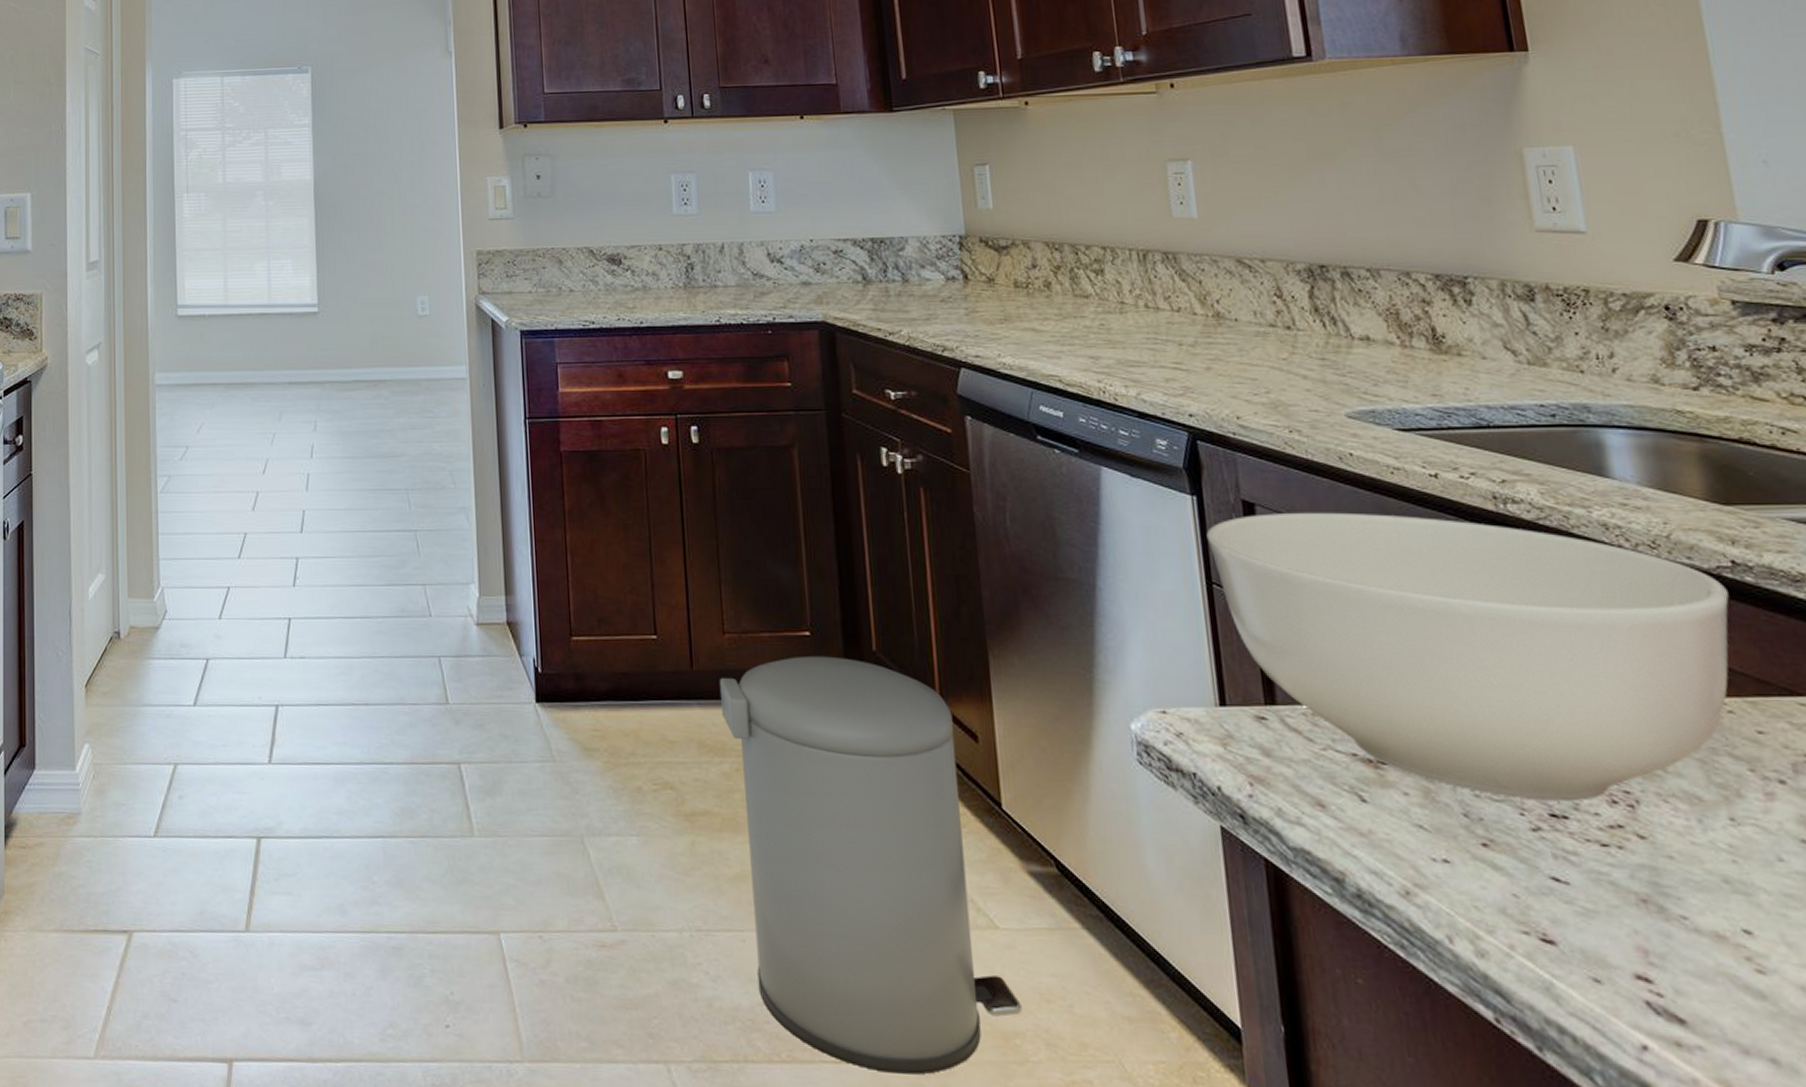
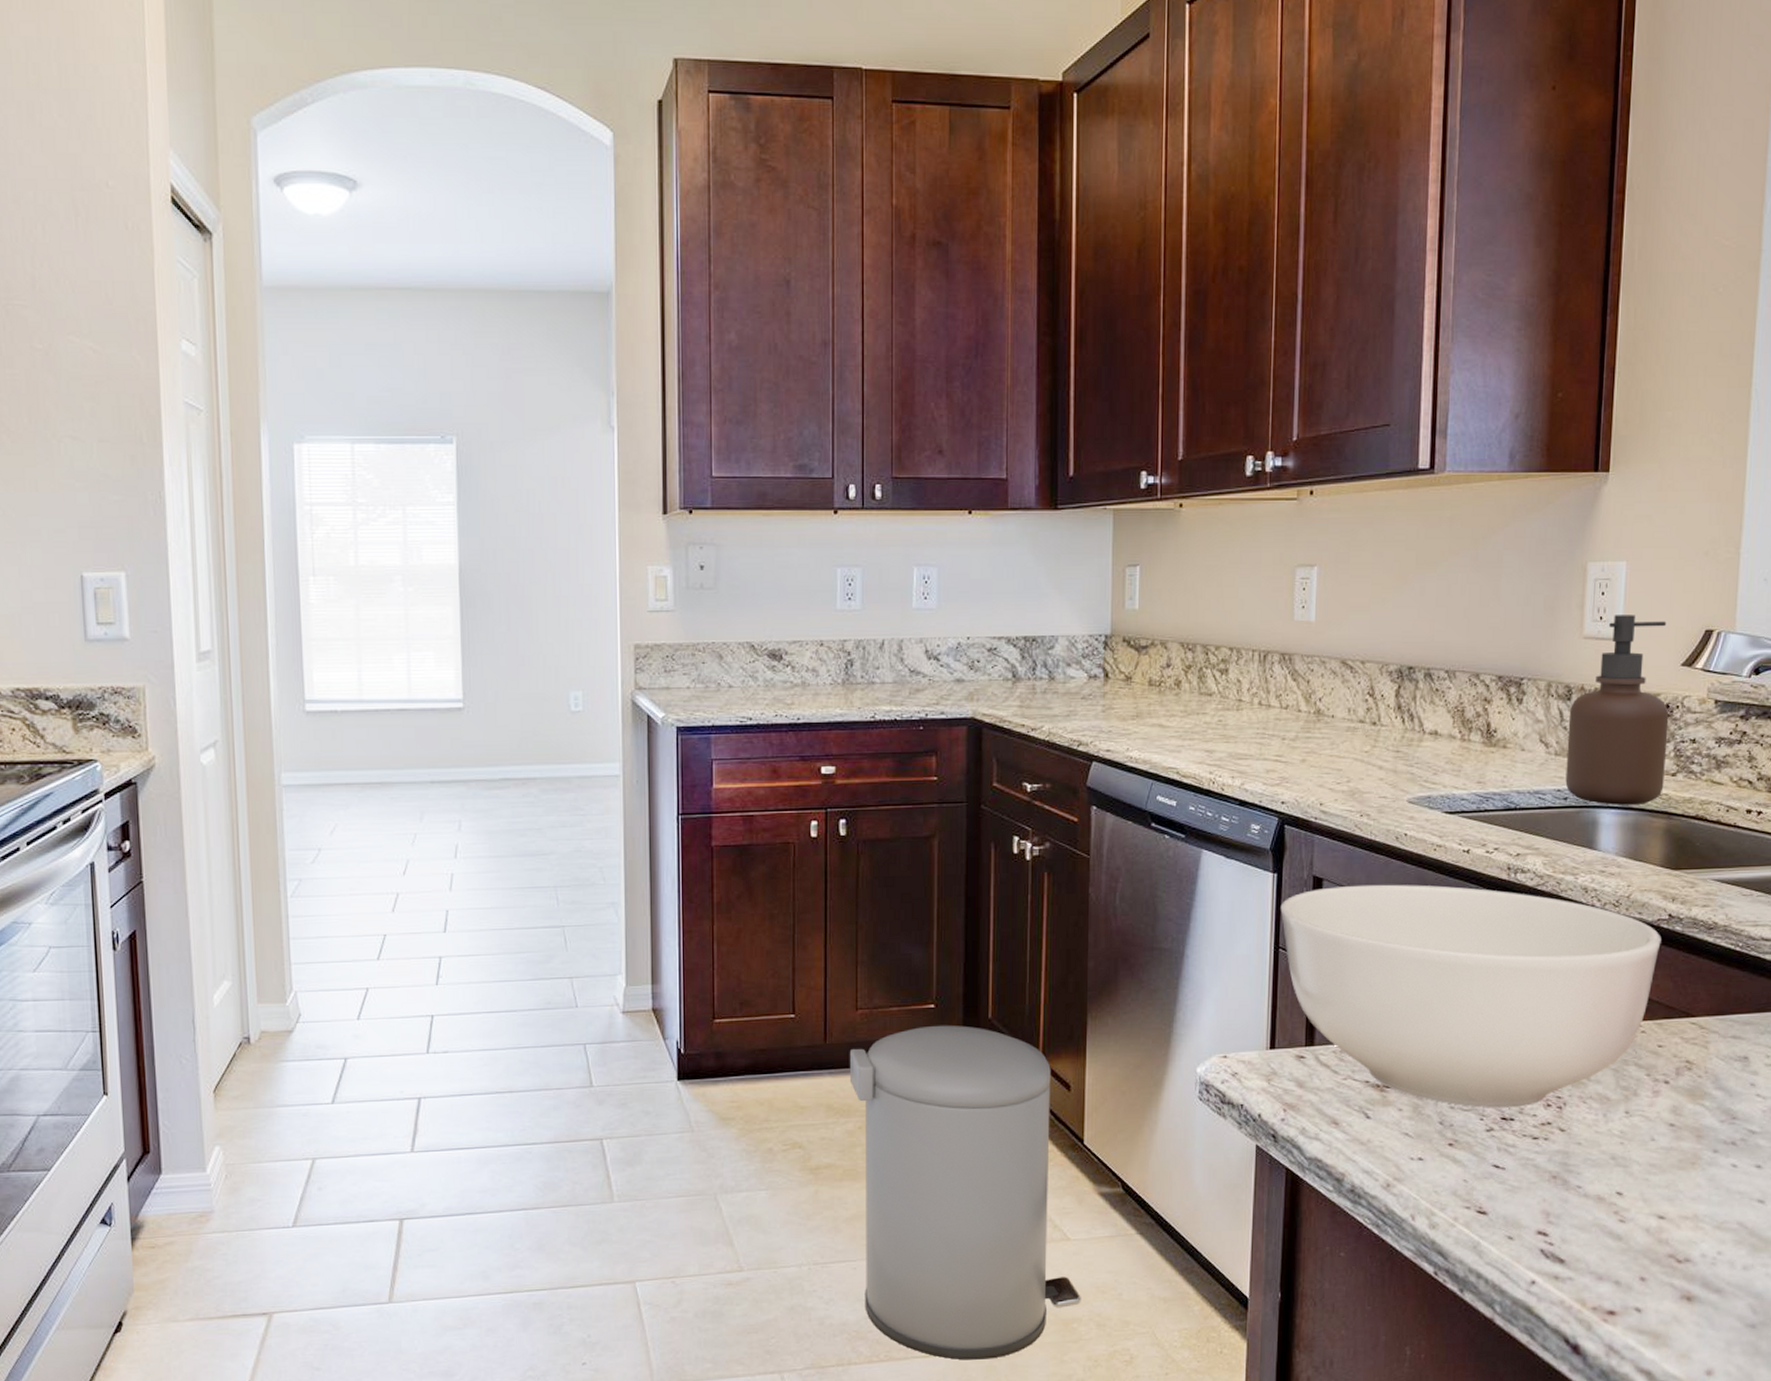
soap dispenser: none [1535,204,1686,424] -> present [1565,615,1669,805]

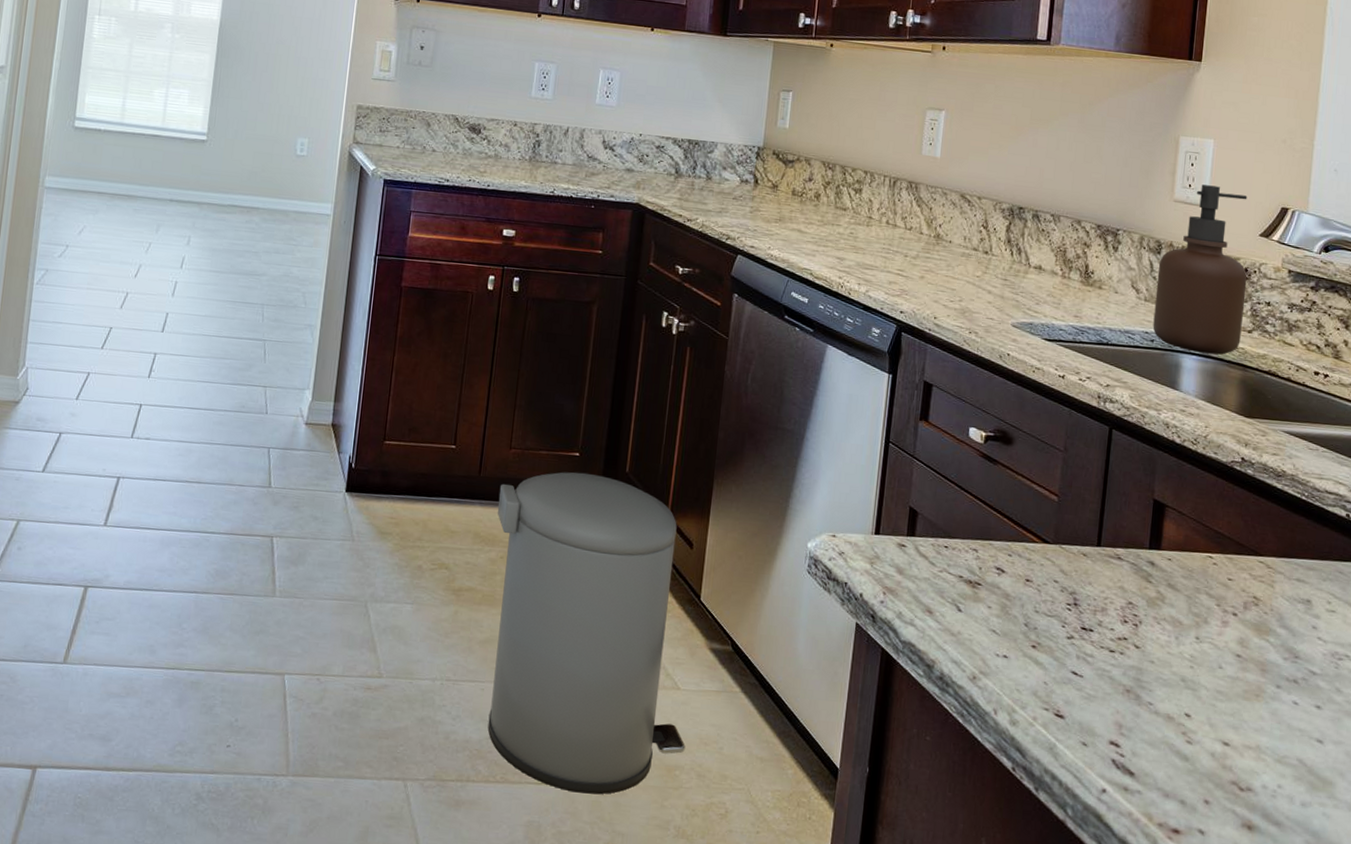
bowl: present [1280,884,1661,1108] -> none [893,393,1234,620]

